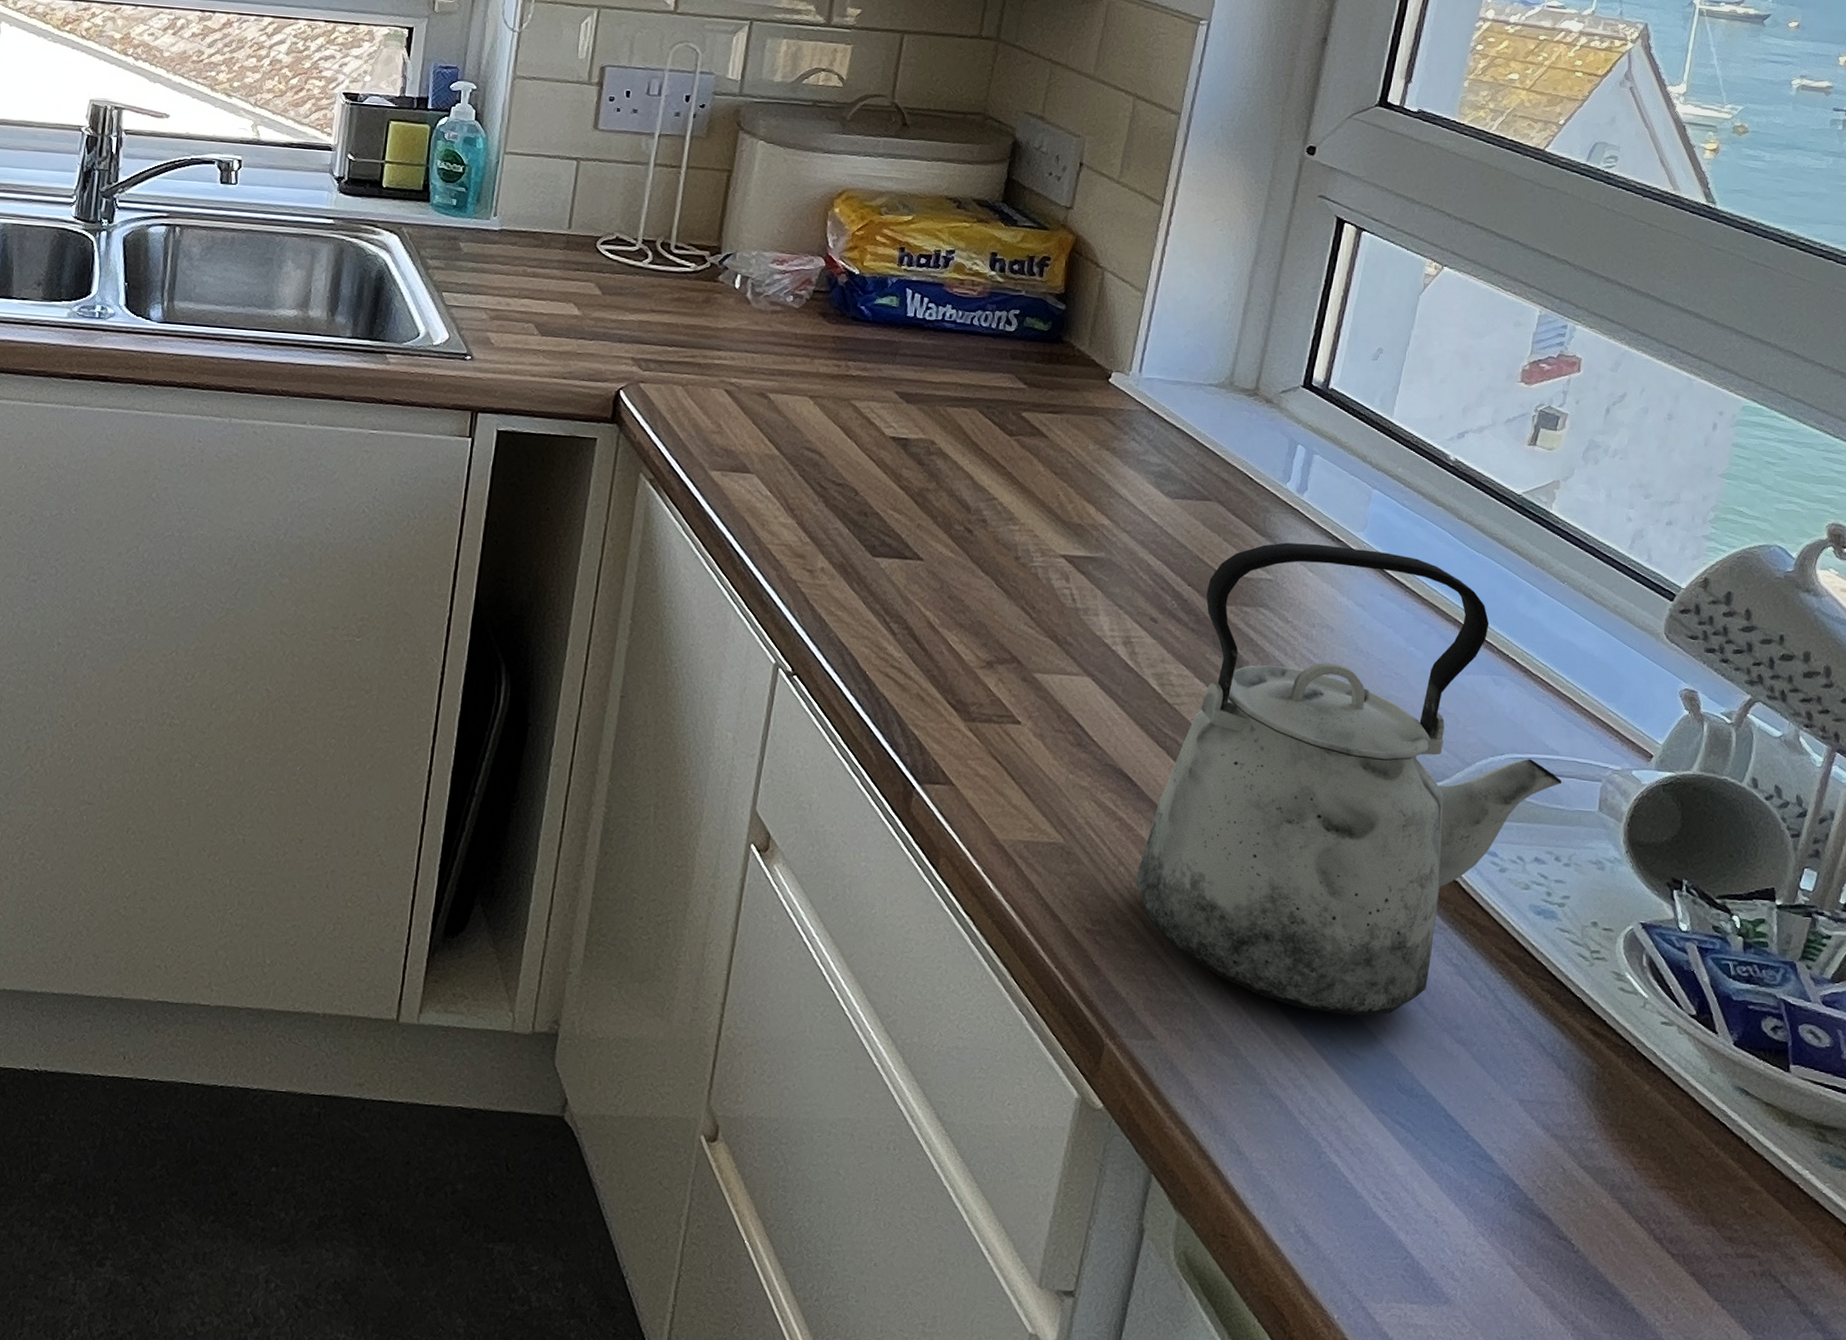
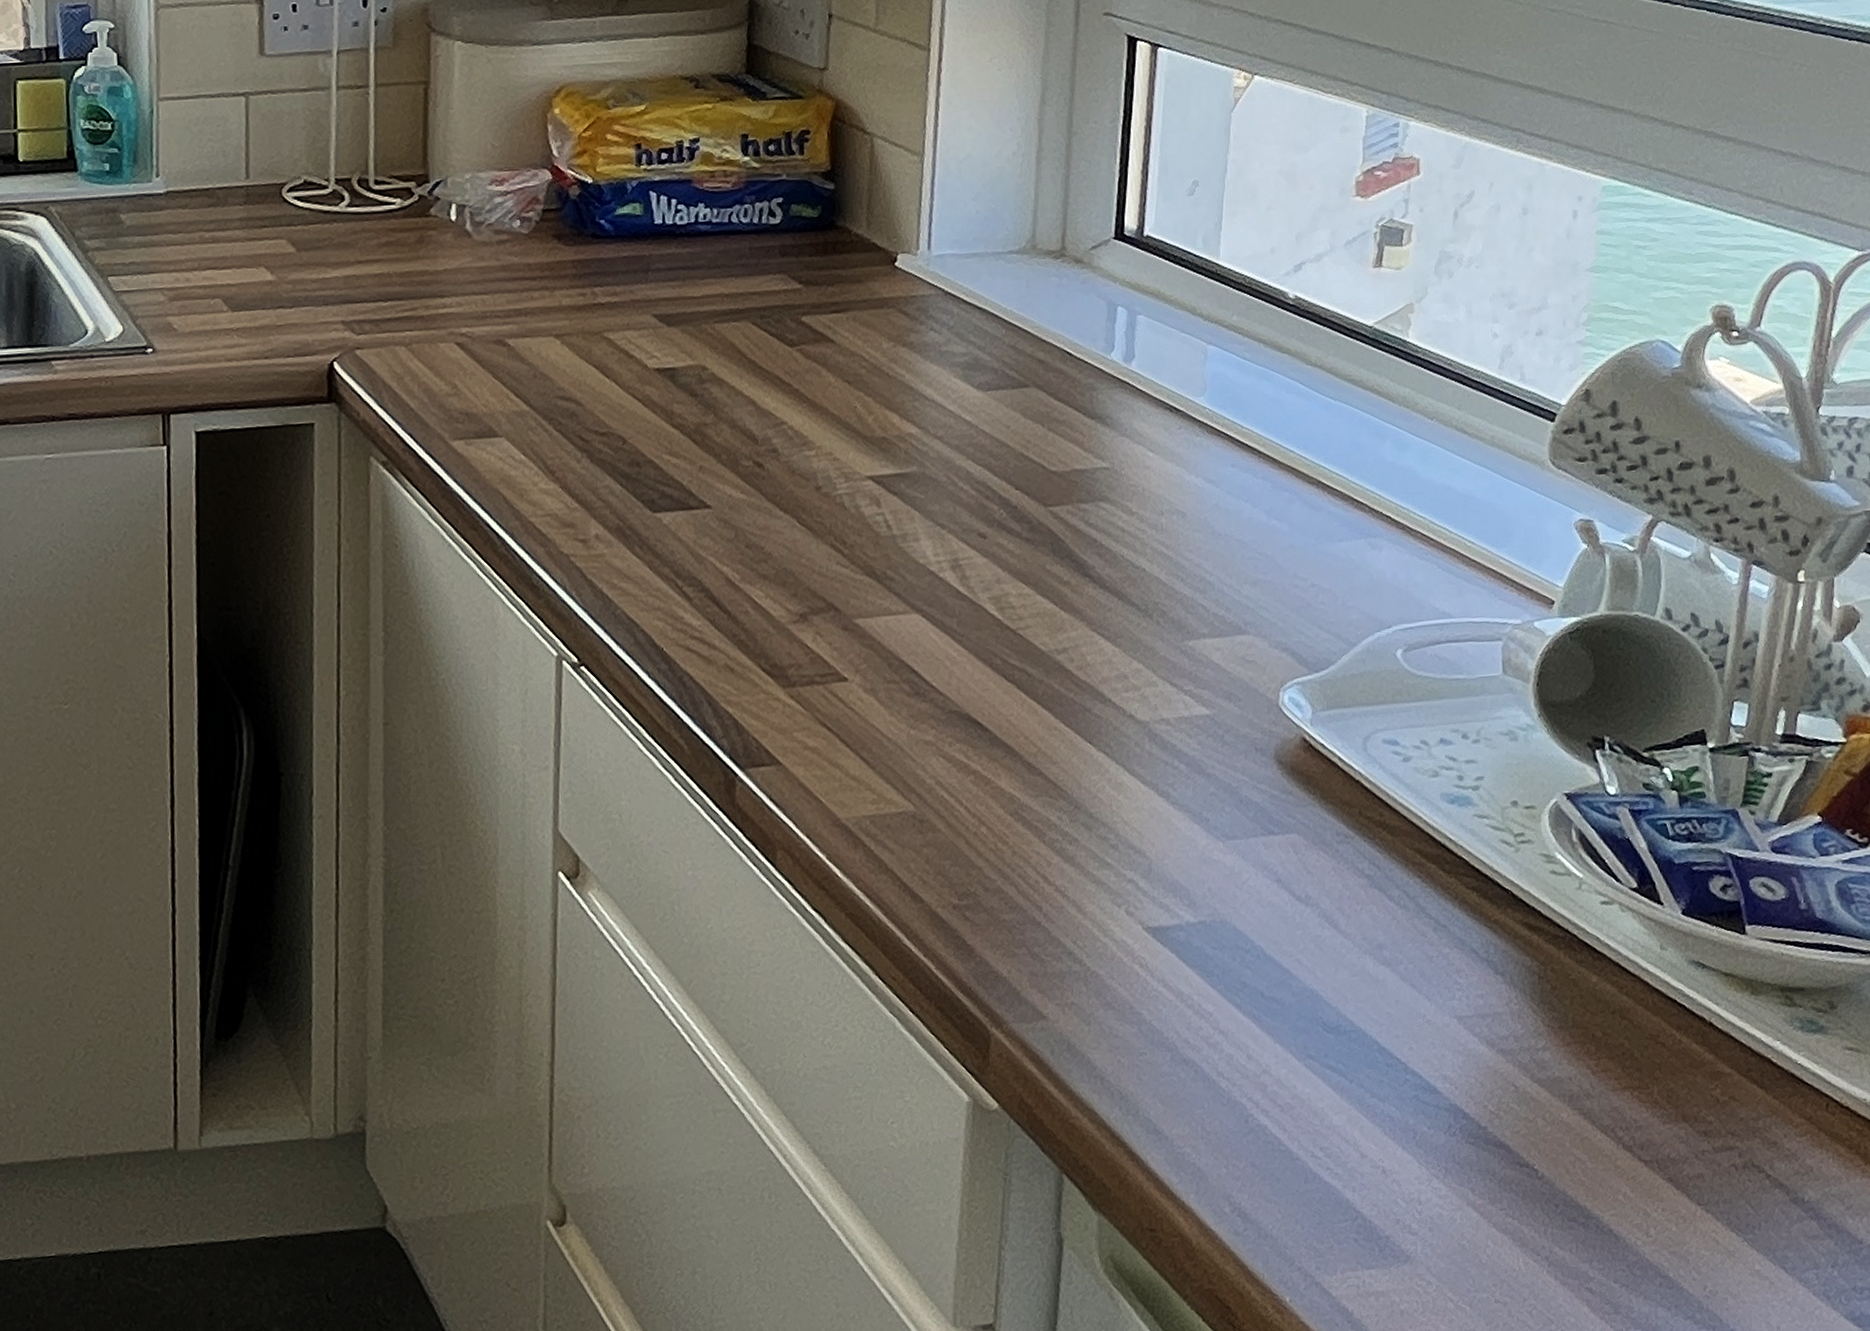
kettle: present [1135,542,1562,1016] -> none [1000,415,1459,956]

